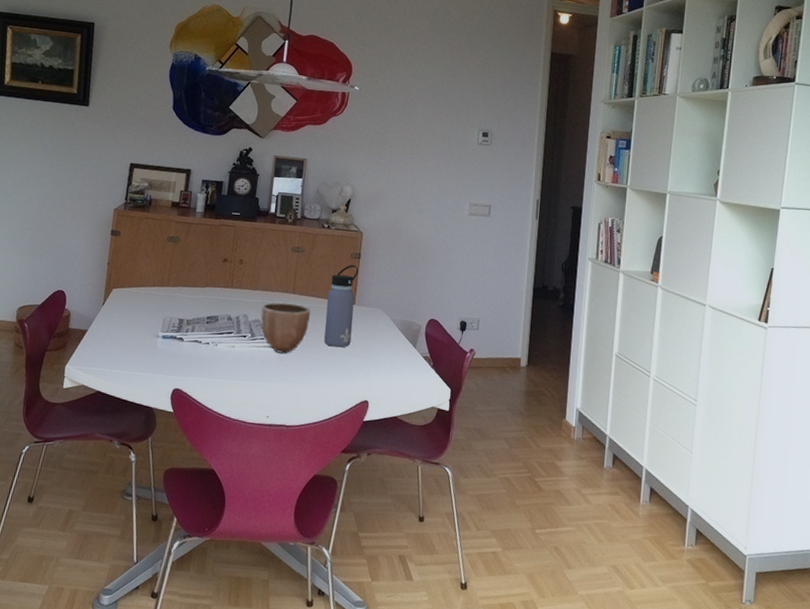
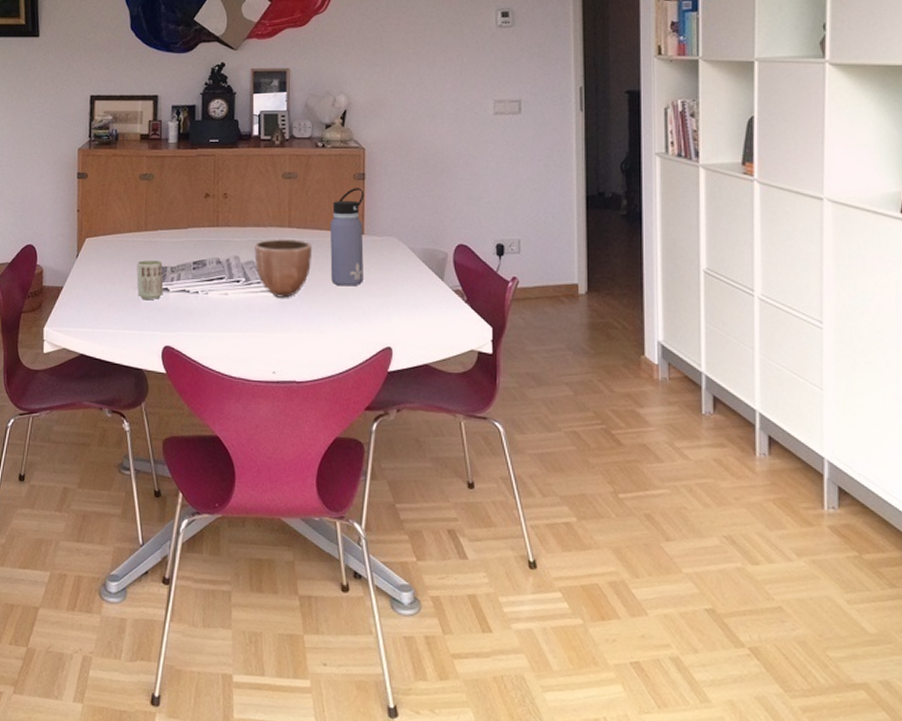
cup: none [155,312,180,347] -> present [136,259,164,299]

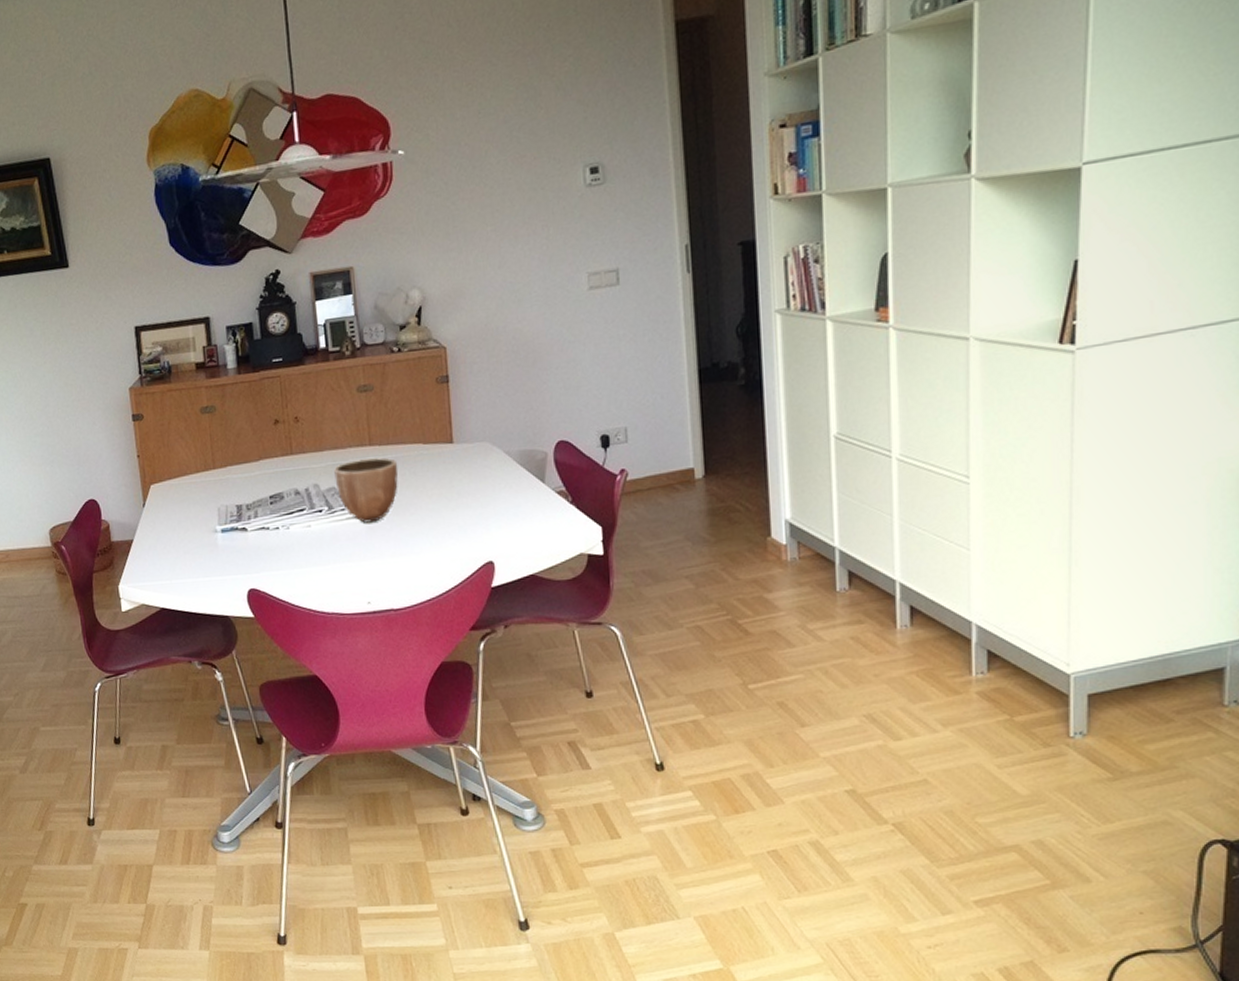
cup: present [136,259,164,299] -> none [209,498,241,542]
water bottle: present [329,188,364,287] -> none [414,392,457,503]

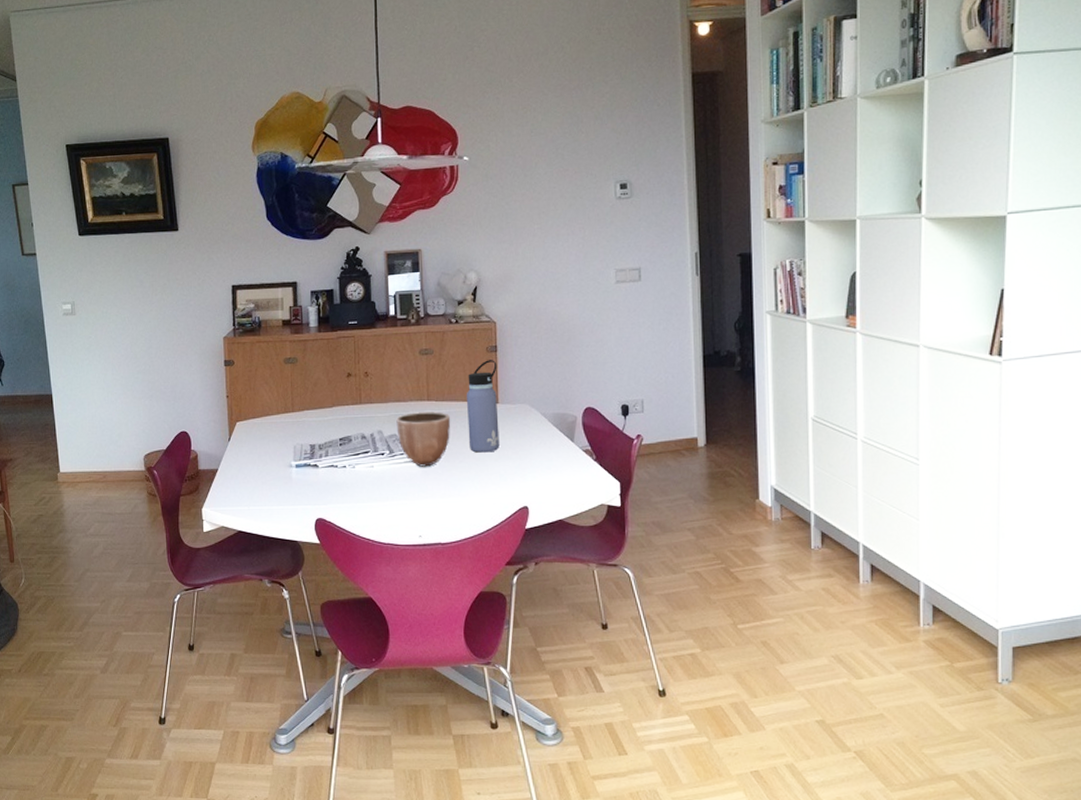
water bottle: none [414,392,457,503] -> present [466,360,500,453]

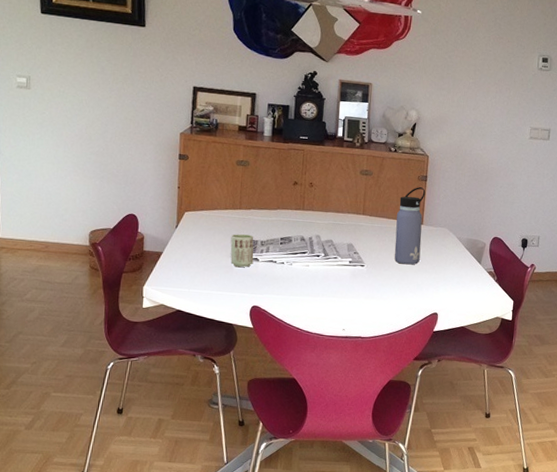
cup: none [286,438,313,476] -> present [230,234,254,267]
decorative bowl: present [396,412,451,467] -> none [333,223,381,271]

